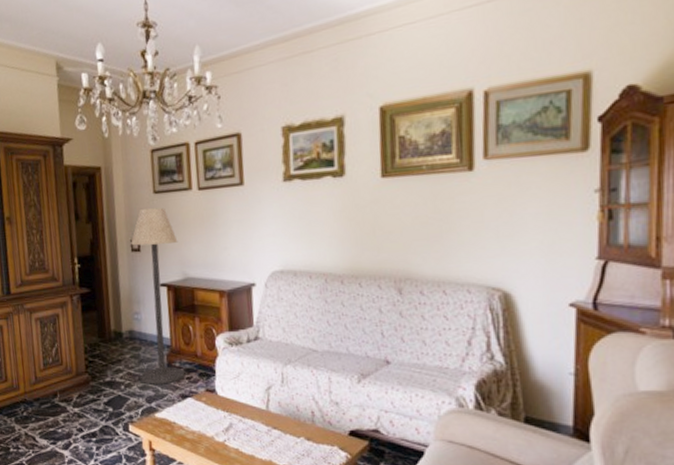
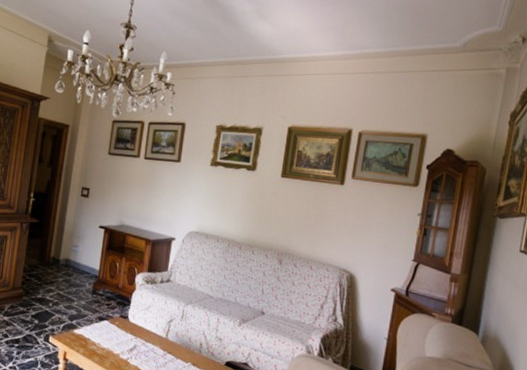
floor lamp: present [131,207,184,385] -> none [67,164,121,307]

